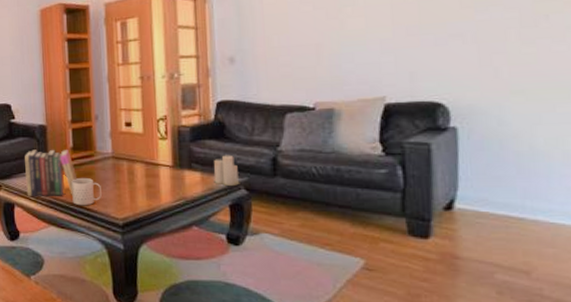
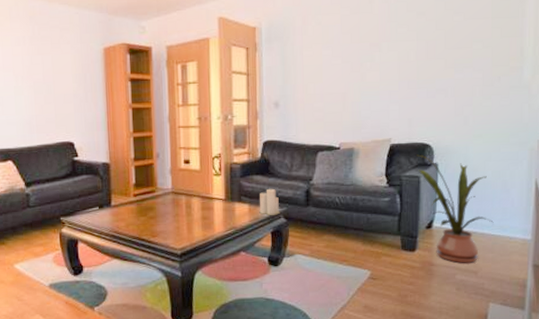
books: present [25,149,78,196] -> none [88,185,140,232]
mug: present [71,177,102,206] -> none [134,212,162,239]
house plant: none [424,116,552,259] -> present [417,154,494,263]

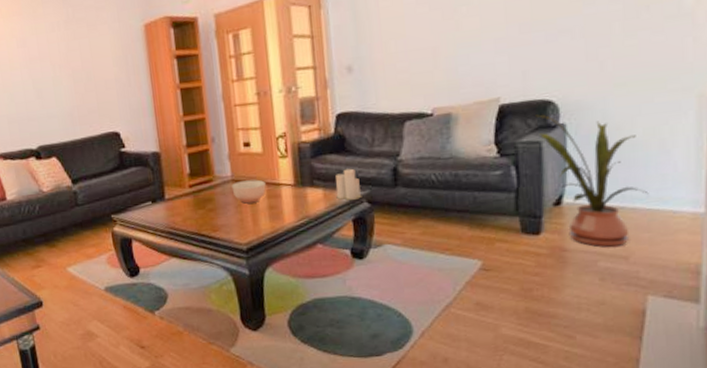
bowl: none [171,193,201,214] -> present [231,179,266,204]

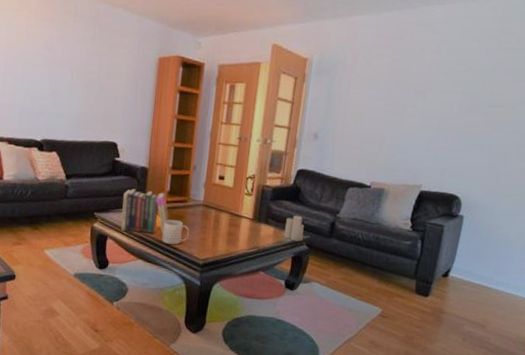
books: none [139,175,197,229] -> present [120,188,170,235]
mug: none [191,204,223,234] -> present [162,219,189,245]
bowl: present [231,179,266,204] -> none [201,207,230,227]
house plant: present [535,114,649,247] -> none [443,204,510,317]

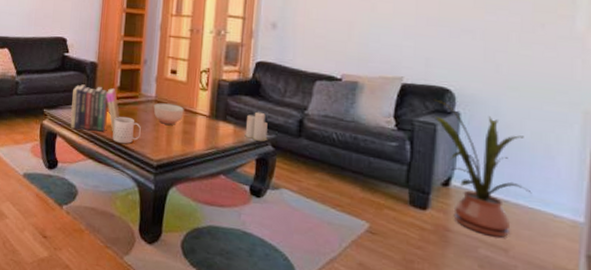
bowl: none [201,207,230,227] -> present [153,103,184,125]
house plant: none [443,204,510,317] -> present [434,99,532,238]

